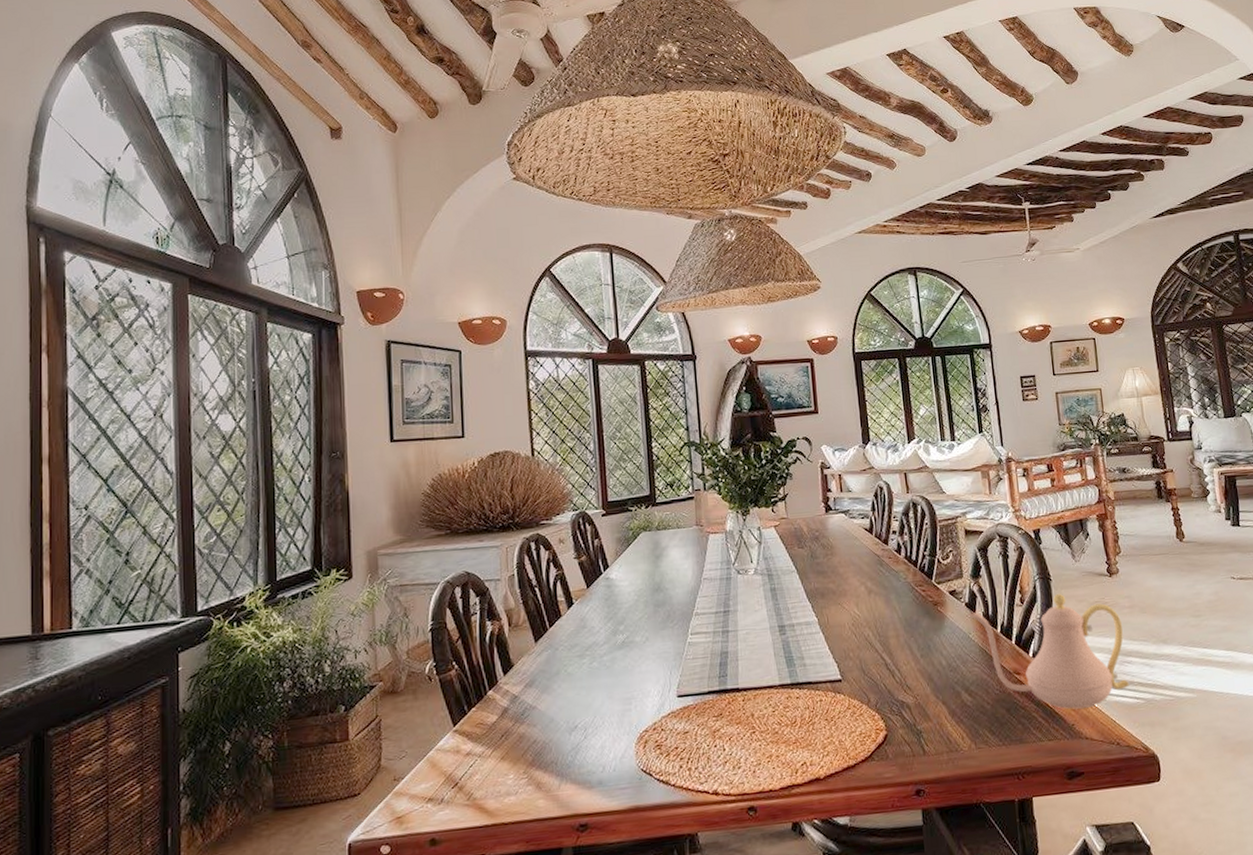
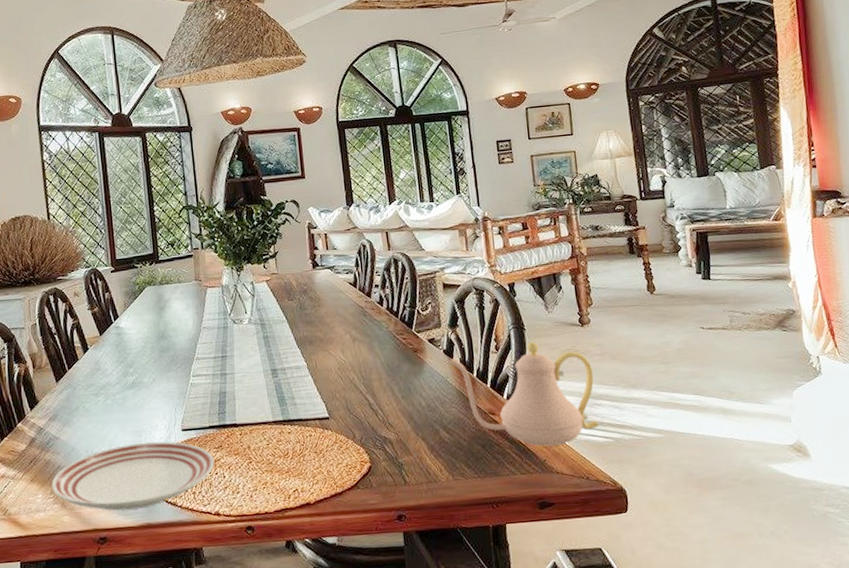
dinner plate: none [525,709,714,792] -> present [51,441,215,511]

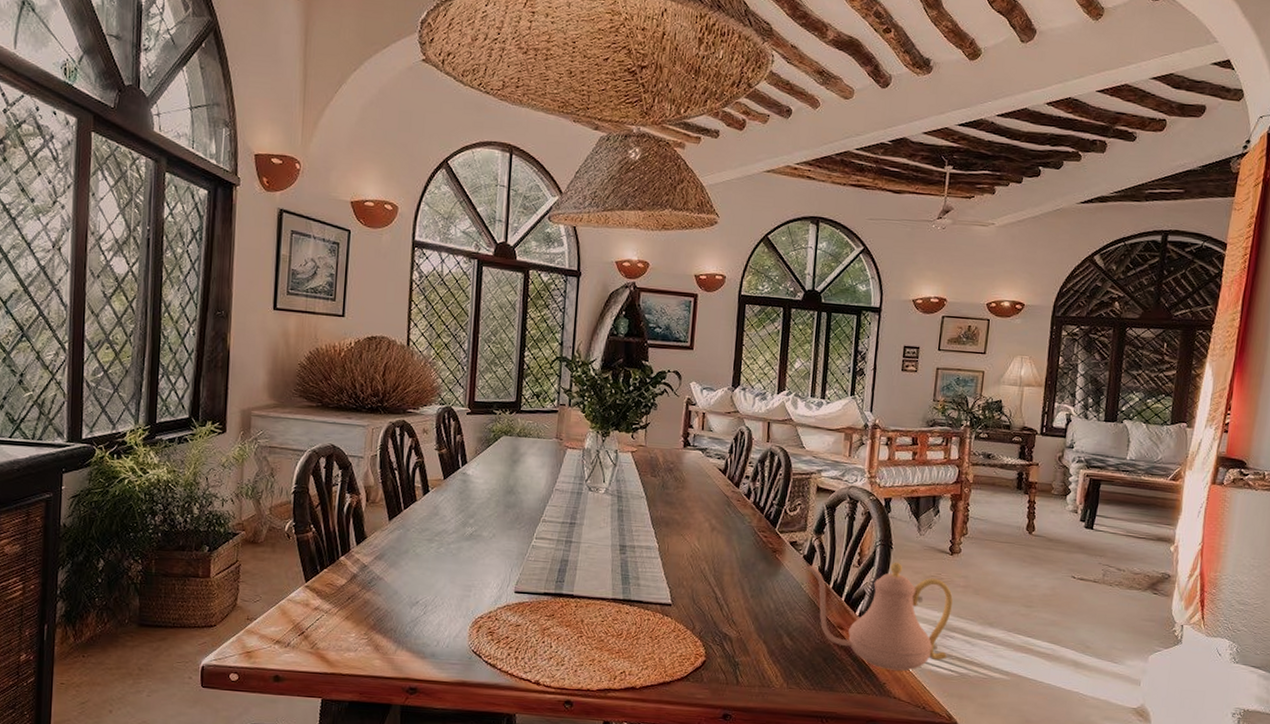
dinner plate: present [51,441,215,511] -> none [366,597,544,665]

